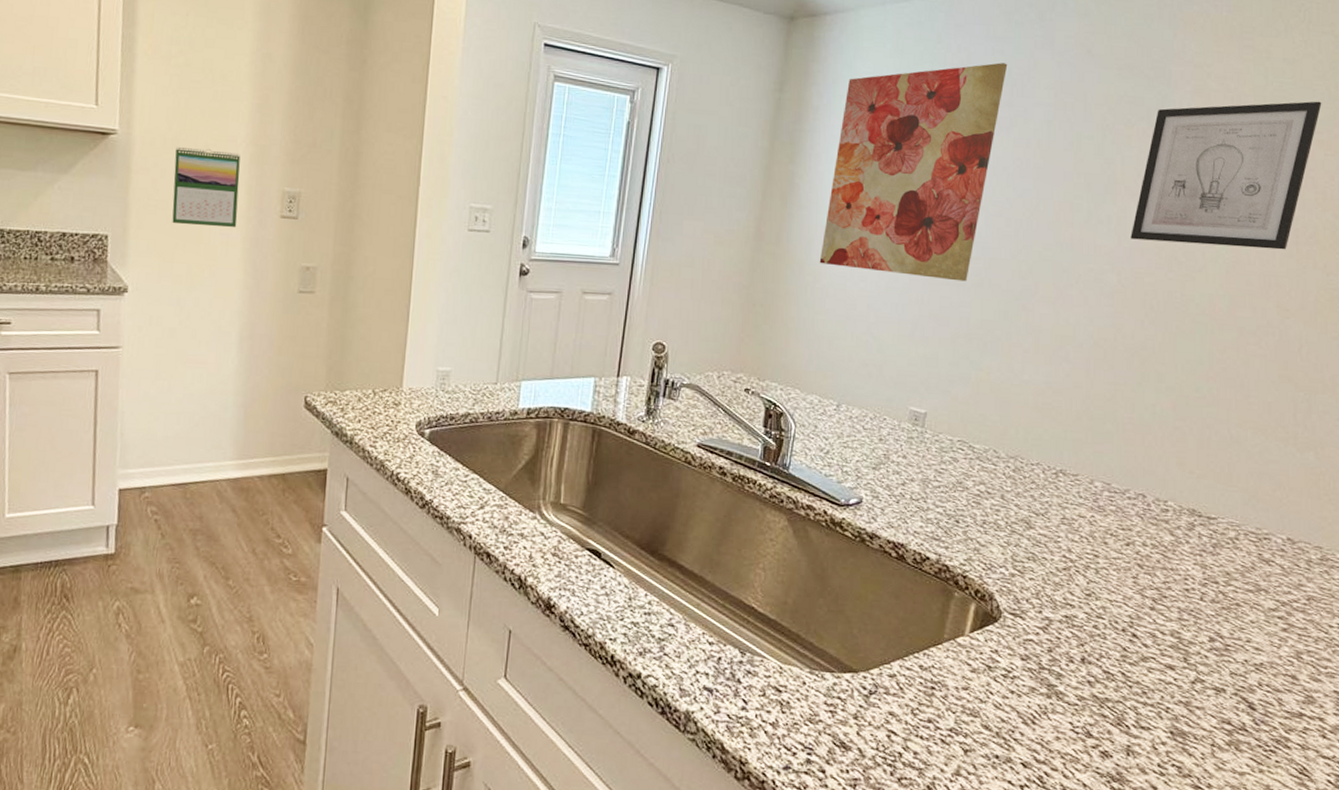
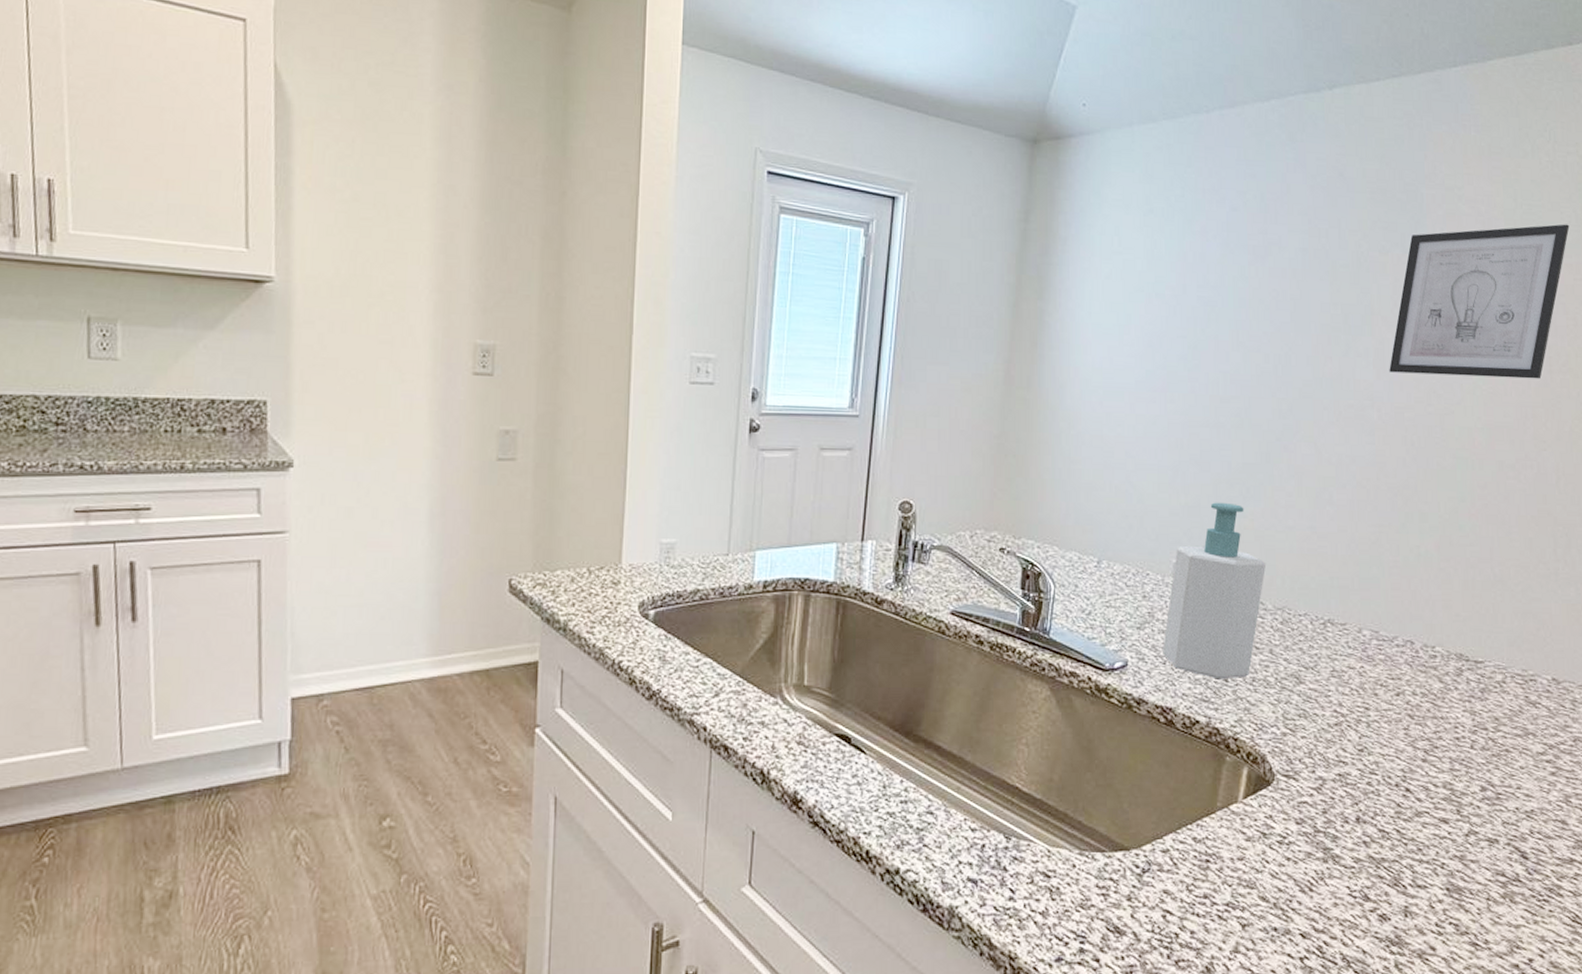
calendar: present [172,146,241,227] -> none [343,295,423,387]
wall art: present [819,63,1008,282] -> none [1073,187,1260,423]
soap bottle: none [896,355,1000,520] -> present [1163,502,1266,680]

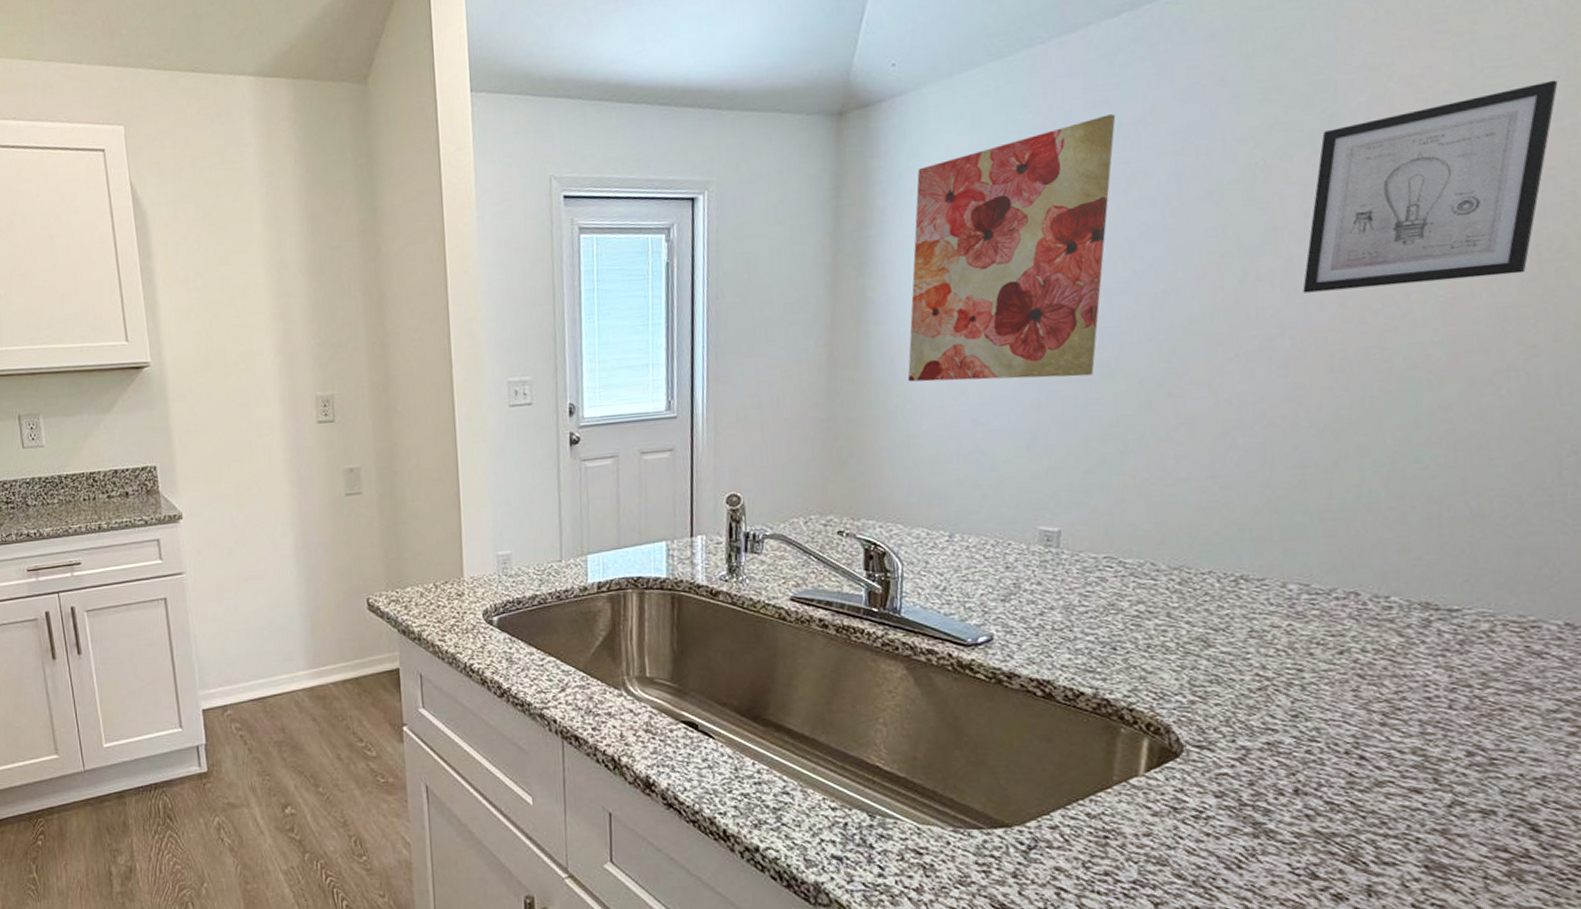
wall art: none [1073,187,1260,423] -> present [907,114,1116,382]
soap bottle: present [1163,502,1266,680] -> none [1033,460,1155,648]

